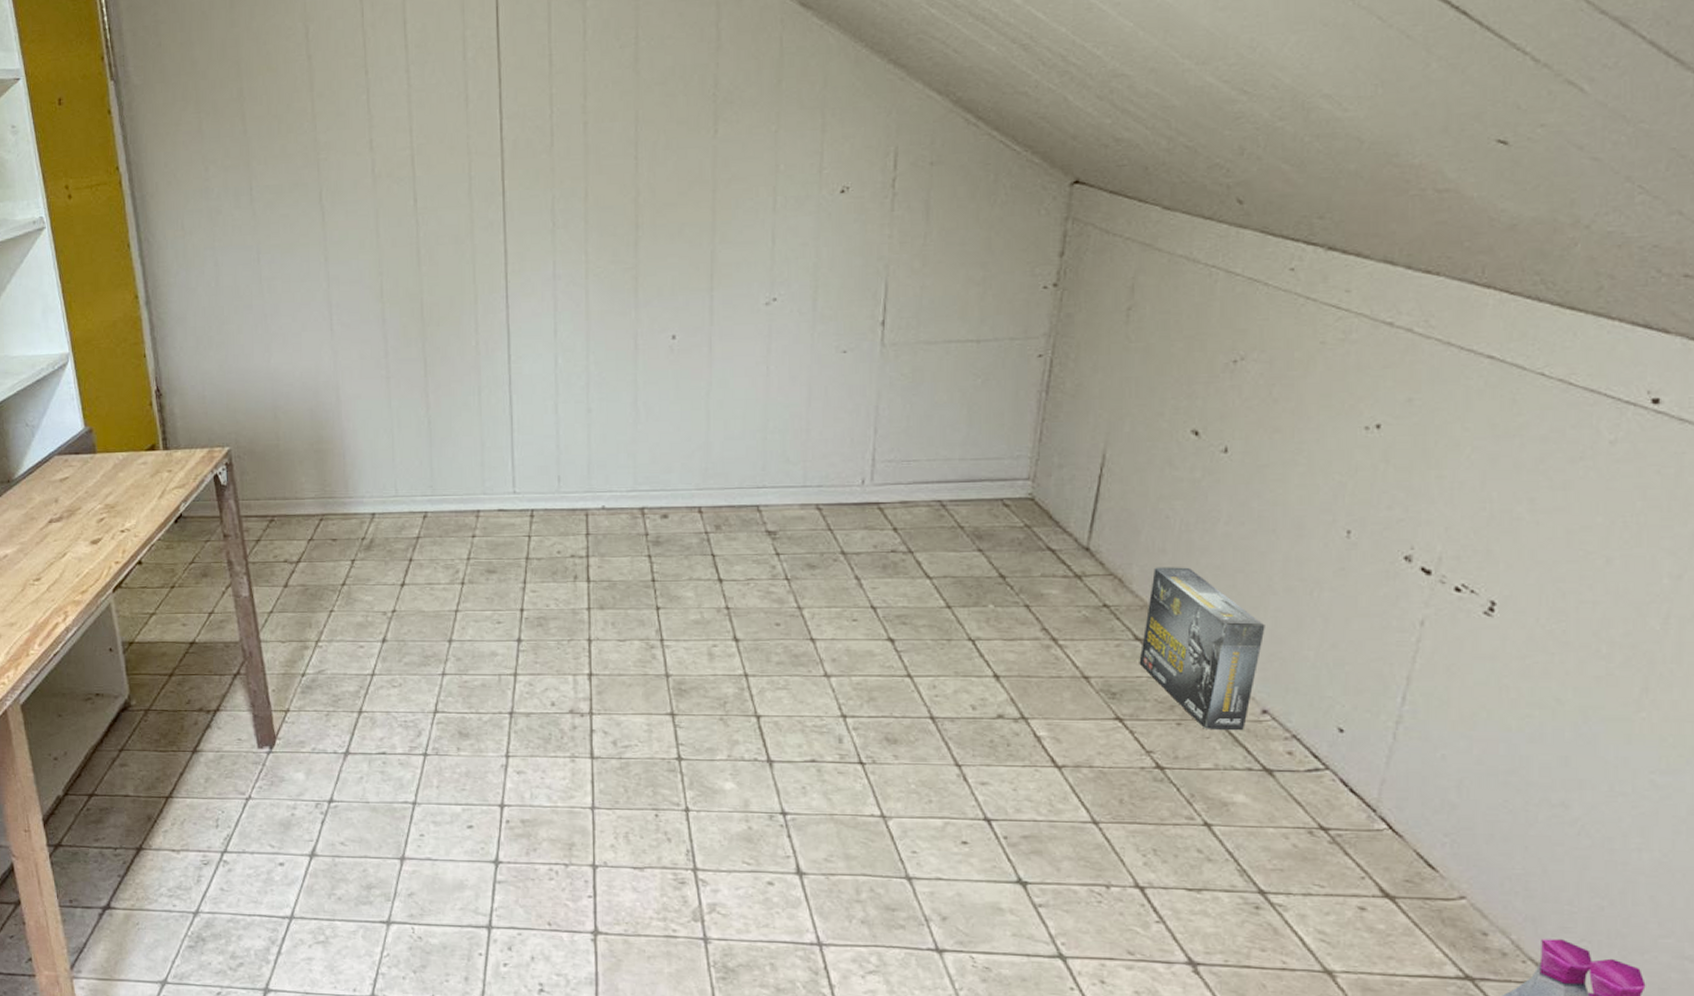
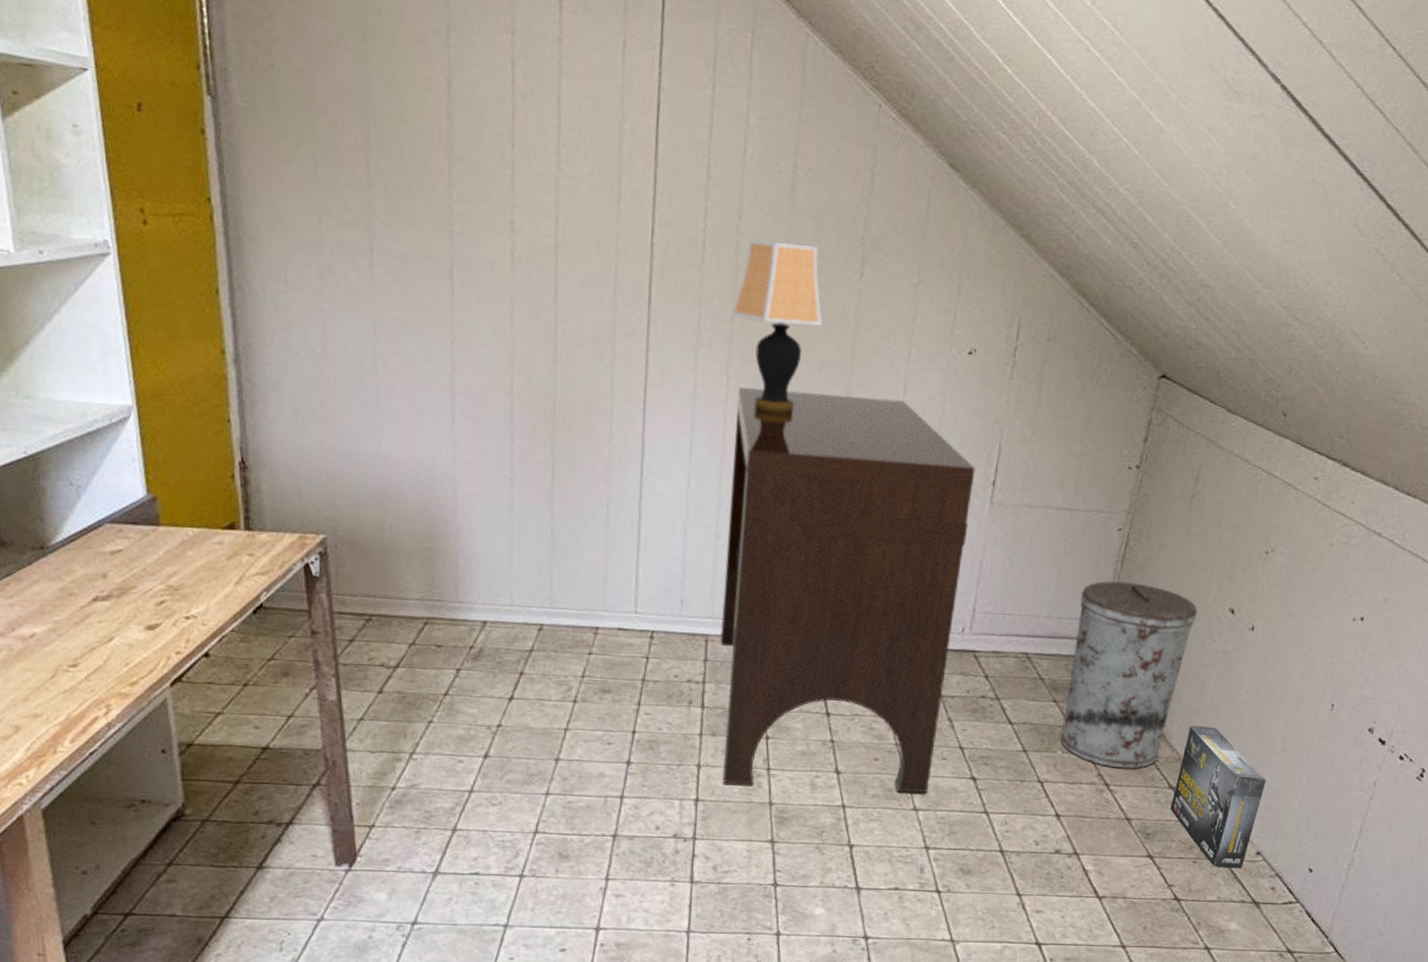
table lamp: none [584,111,678,283] -> present [731,239,823,414]
desk: none [597,250,860,658] -> present [720,387,975,794]
trash can: none [991,411,1150,620] -> present [1060,581,1198,769]

